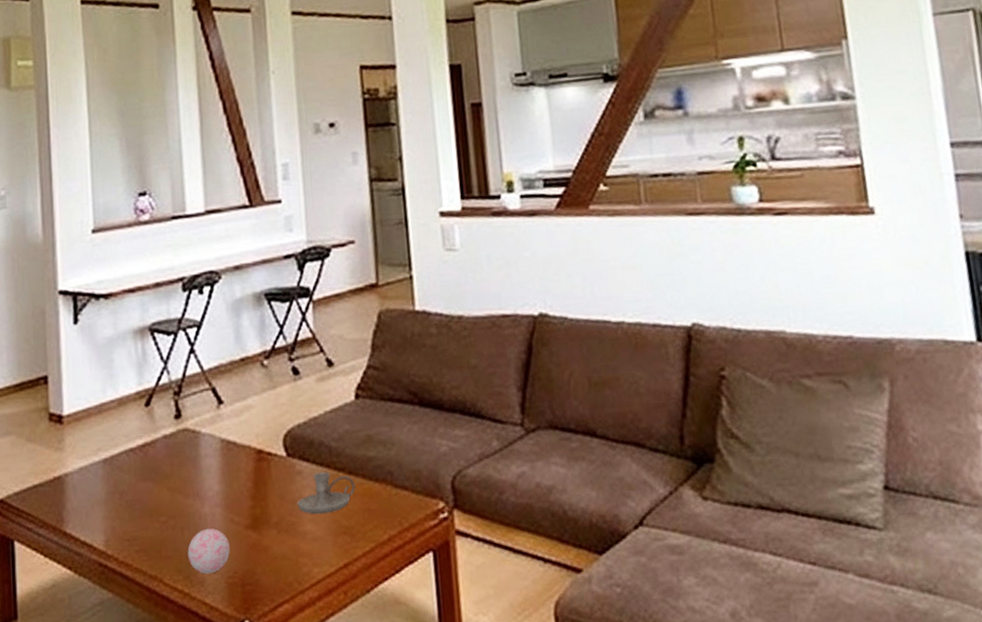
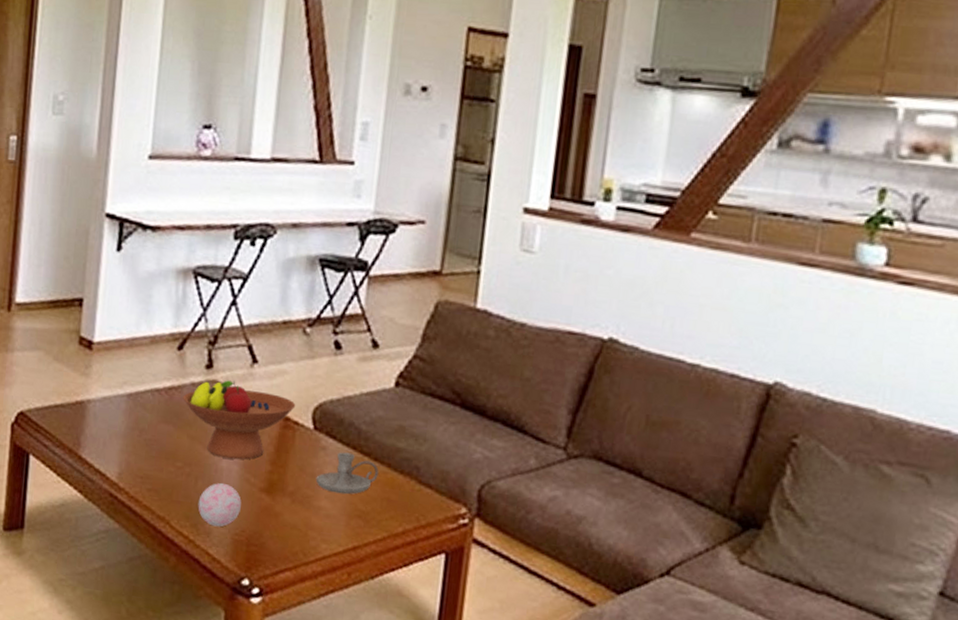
fruit bowl: none [157,425,266,504] -> present [183,380,296,460]

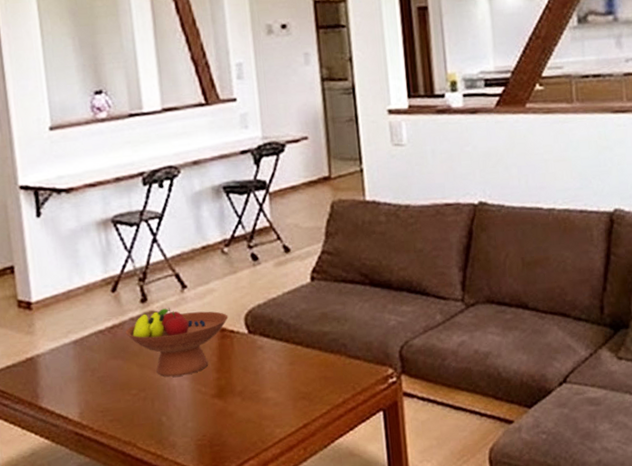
decorative ball: present [198,483,241,527] -> none [158,398,198,438]
candle holder: present [316,452,379,495] -> none [259,346,312,383]

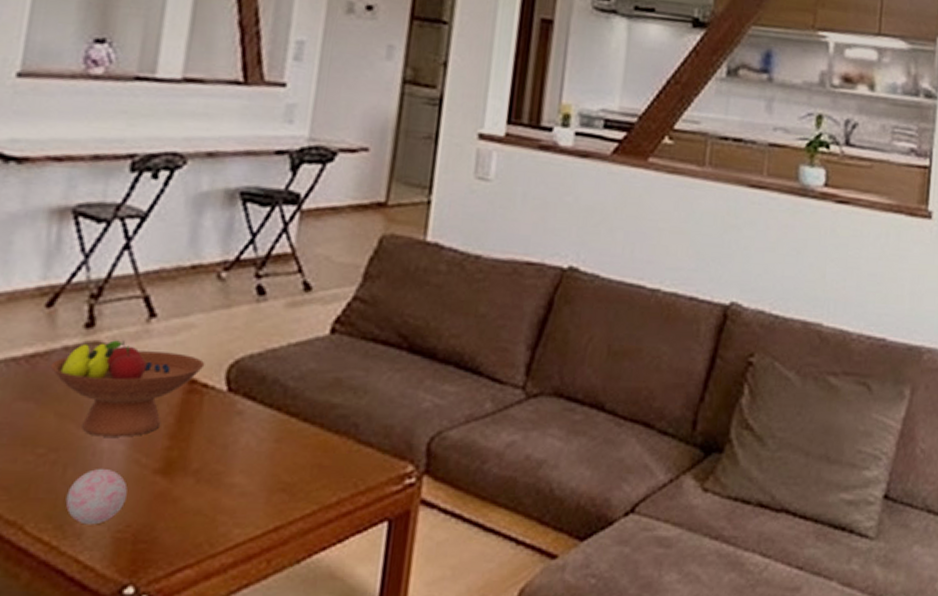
decorative ball: none [158,398,198,438] -> present [65,469,128,525]

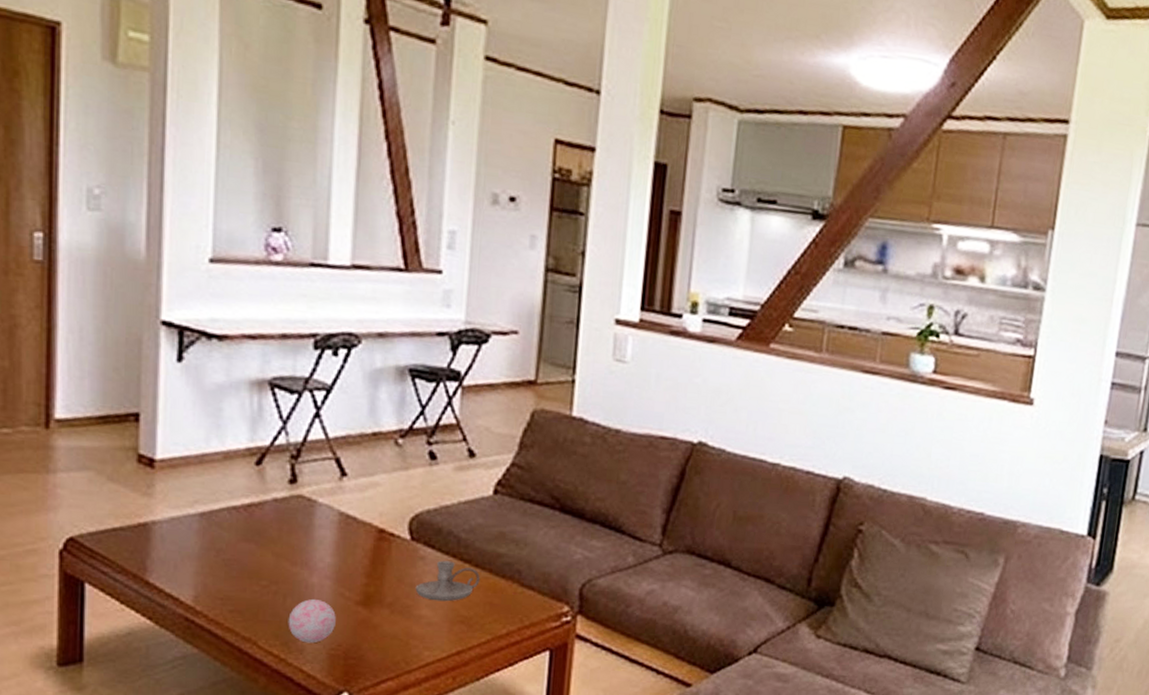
fruit bowl: present [50,340,205,437] -> none [264,494,391,575]
candle holder: none [228,415,309,466] -> present [415,560,480,602]

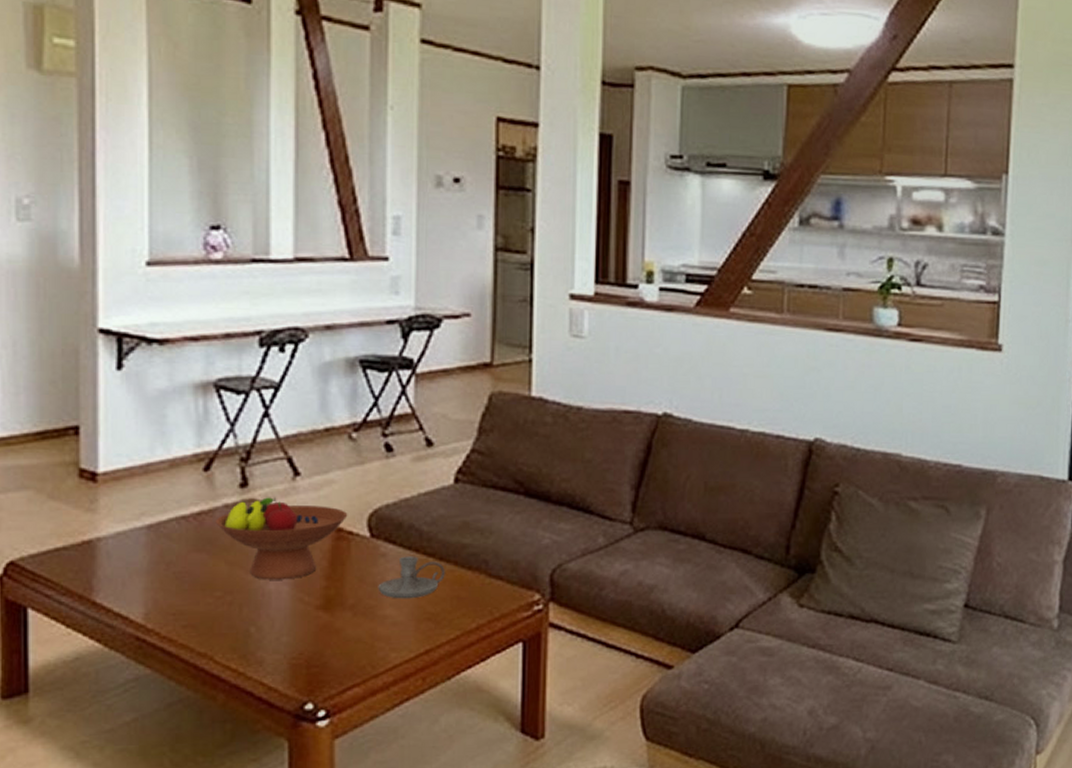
fruit bowl: none [264,494,391,575] -> present [215,497,348,580]
decorative ball: present [288,599,336,644] -> none [245,607,296,654]

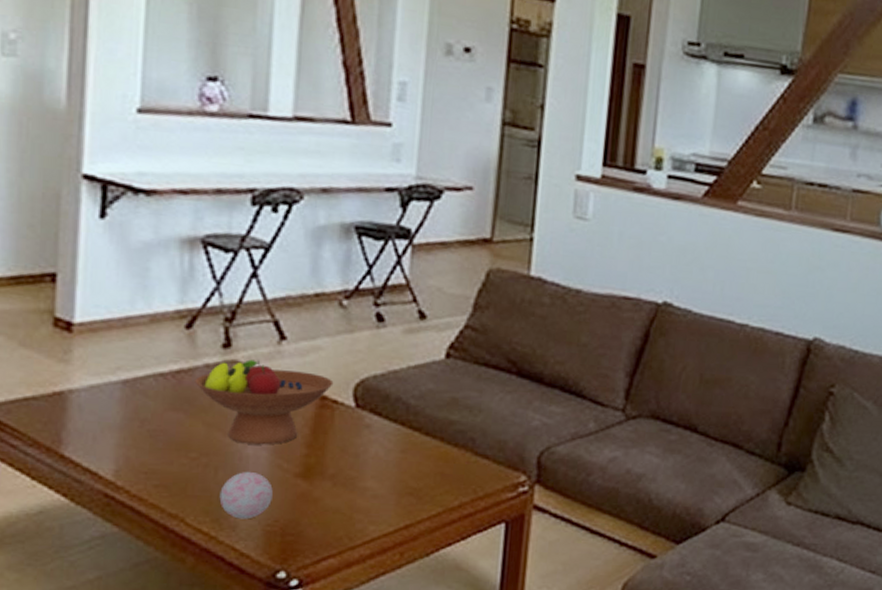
decorative ball: none [245,607,296,654] -> present [219,472,273,519]
candle holder: present [378,556,445,599] -> none [360,429,431,473]

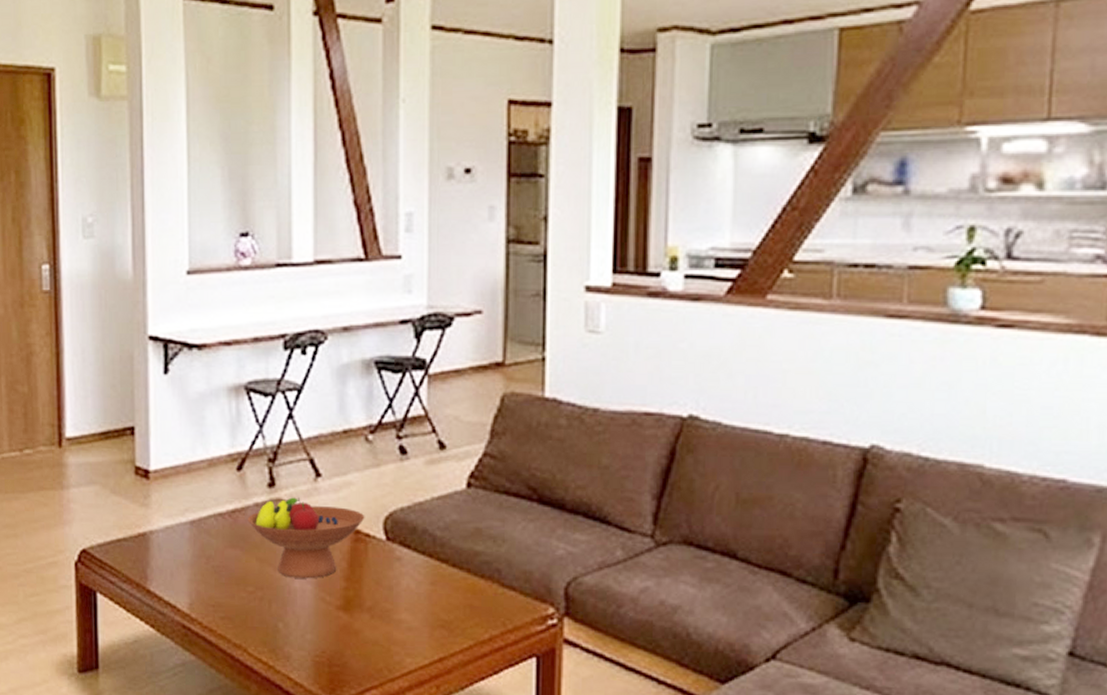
decorative ball: present [219,472,273,519] -> none [274,605,319,650]

